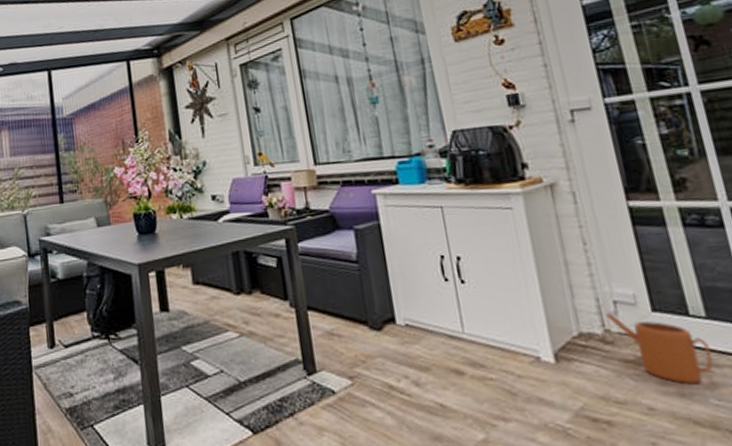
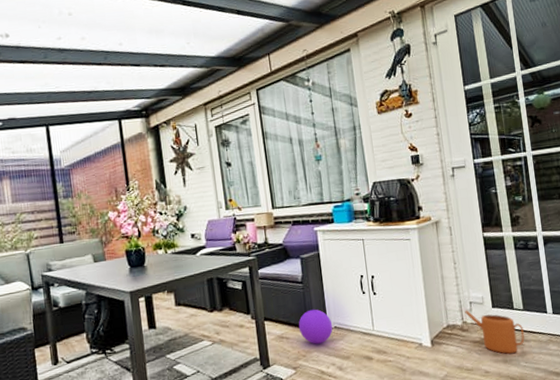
ball: none [354,298,404,347] -> present [298,309,333,344]

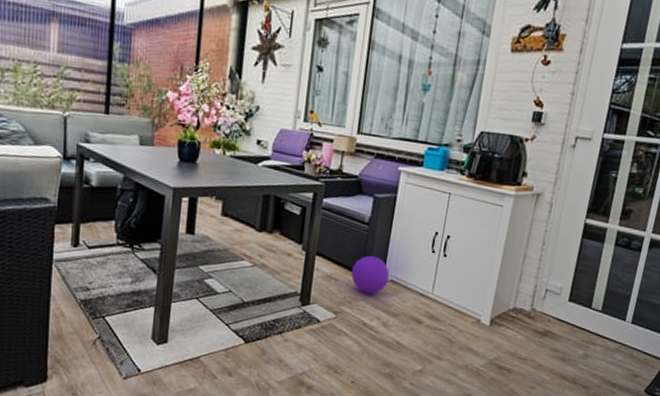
watering can: present [465,310,525,354] -> none [537,296,595,353]

